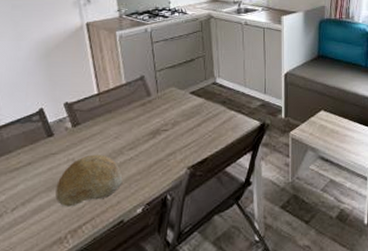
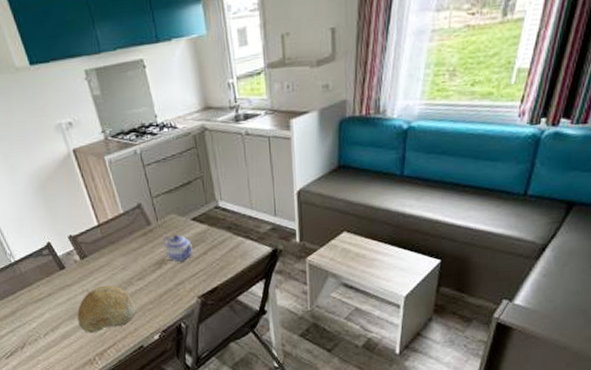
teapot: none [161,107,188,133] -> present [164,235,193,263]

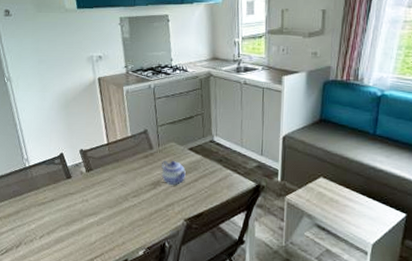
bowl: present [77,285,137,333] -> none [73,198,127,241]

